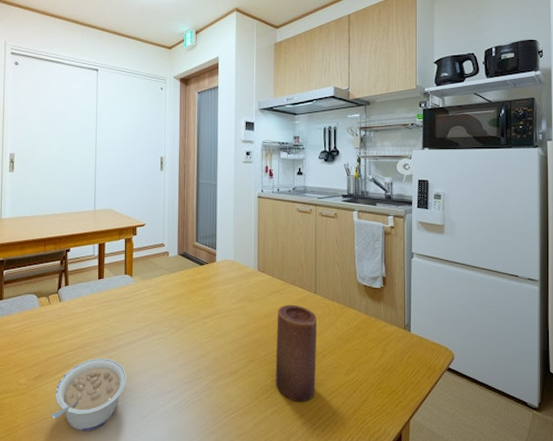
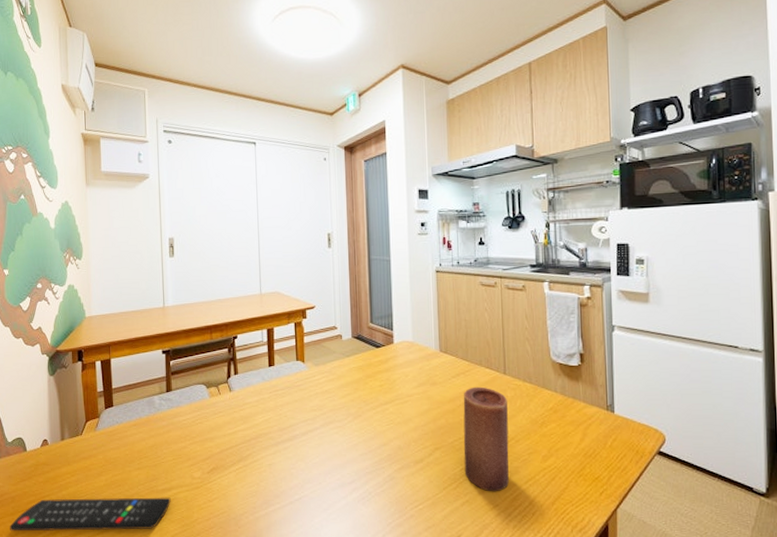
legume: present [50,358,127,431] -> none [227,449,305,525]

